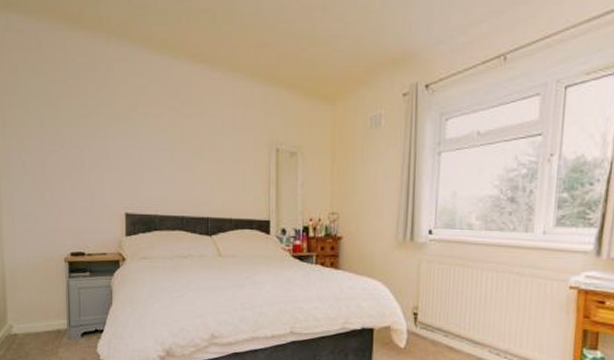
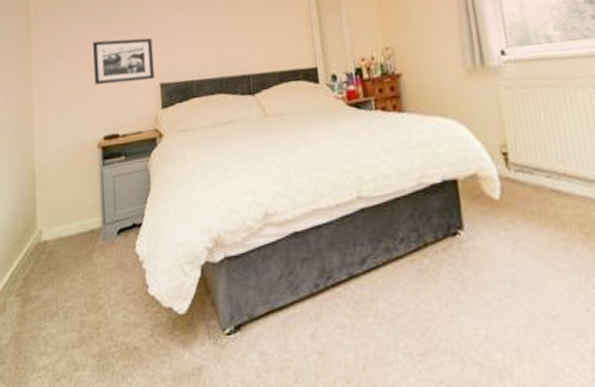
picture frame: none [61,164,120,209] -> present [93,38,154,85]

